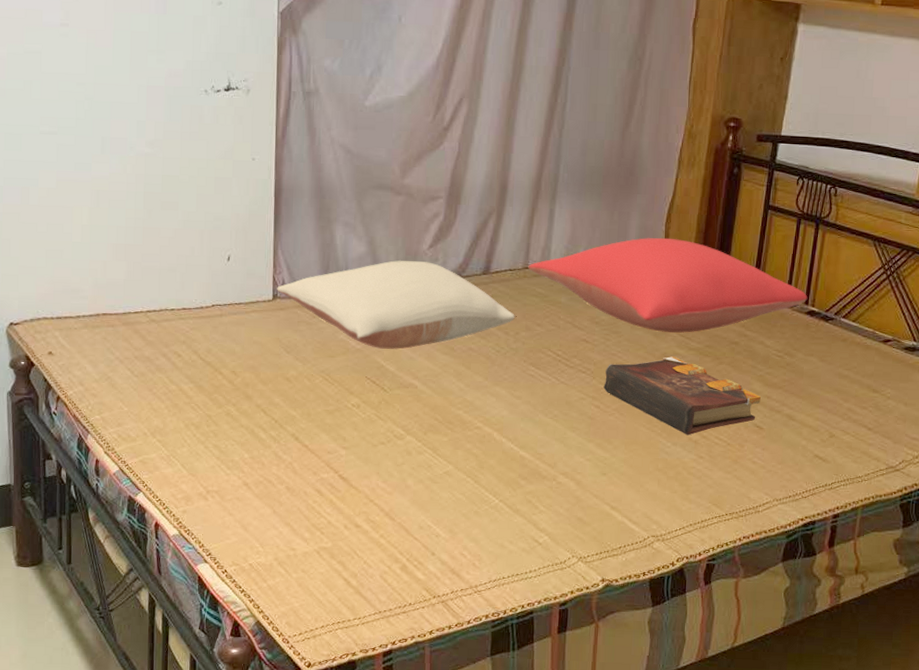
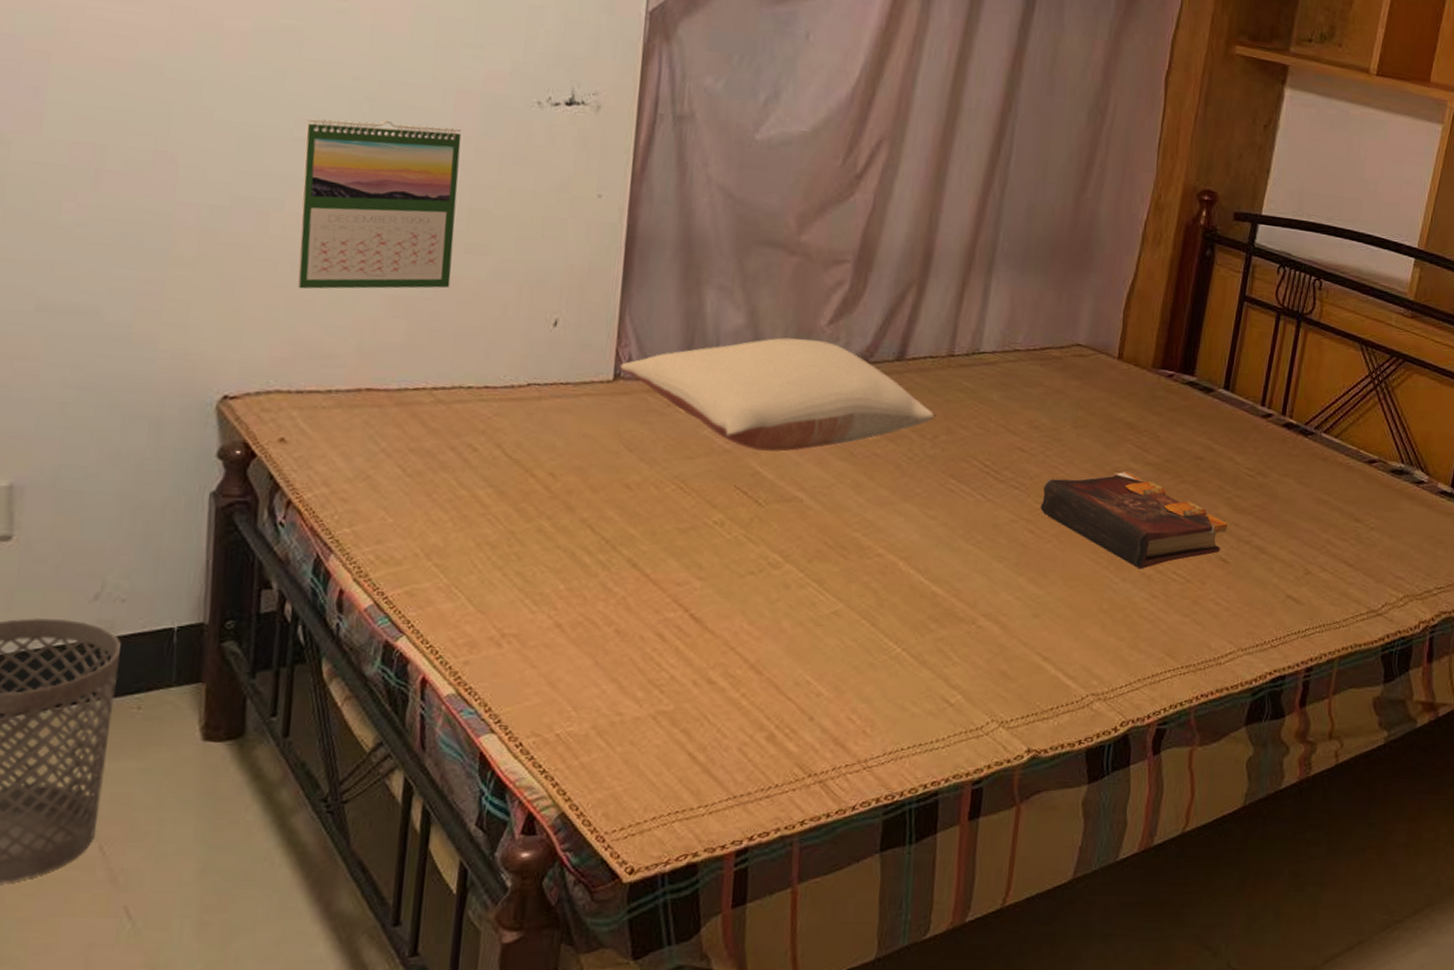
calendar: none [48,113,154,243] -> present [297,118,462,289]
pillow: present [528,237,808,333] -> none [953,326,1286,444]

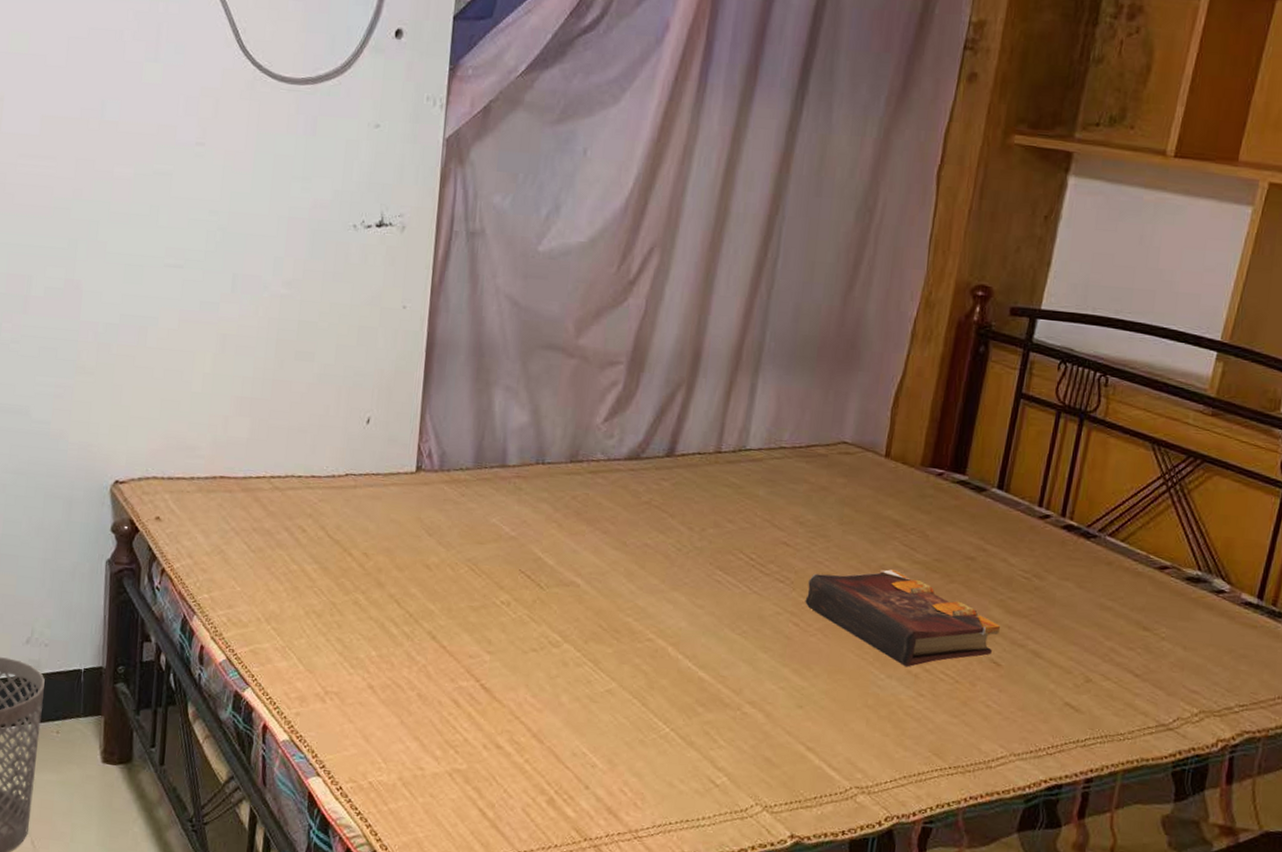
calendar: present [297,118,462,289] -> none [168,246,293,392]
pillow: present [620,337,934,452] -> none [421,434,702,540]

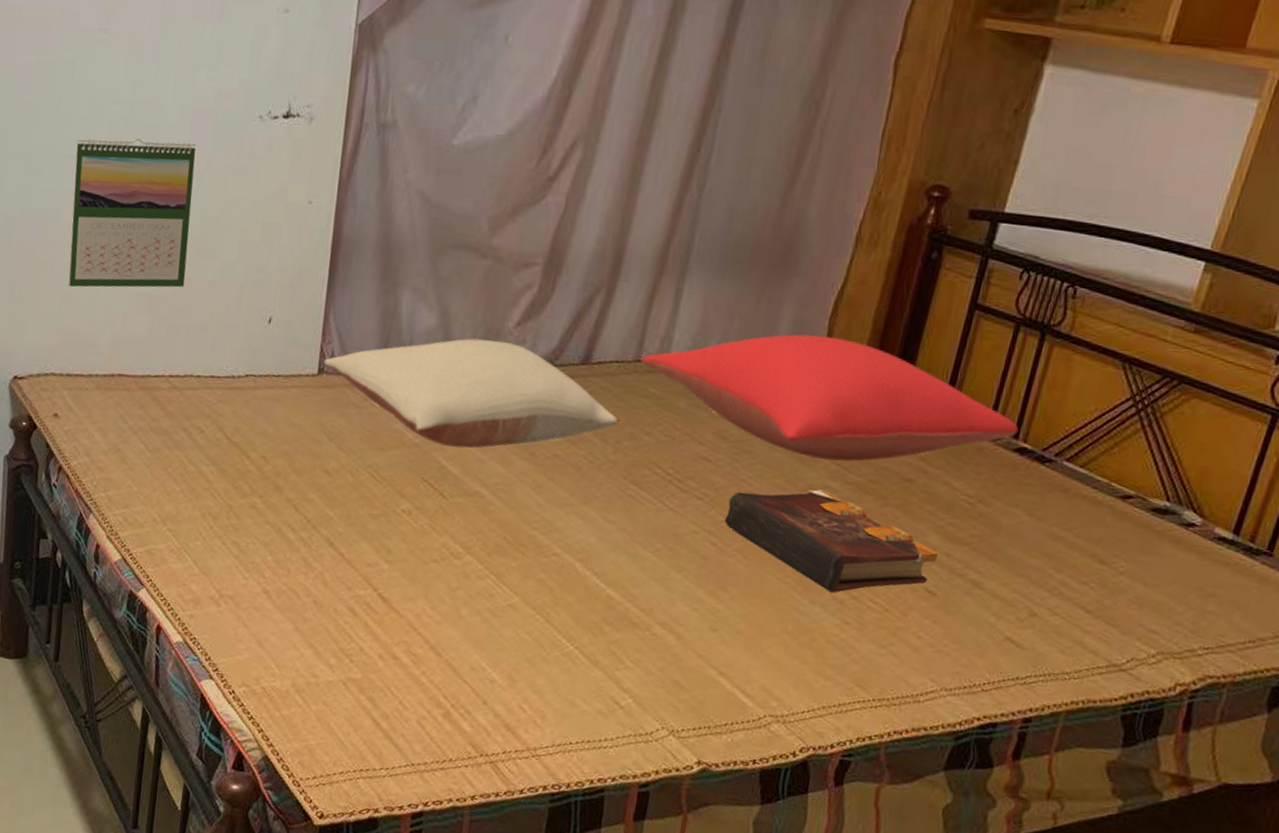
calendar: none [168,246,293,392] -> present [68,137,196,288]
pillow: none [421,434,702,540] -> present [324,338,617,449]
pillow: none [721,424,1066,542] -> present [640,334,1019,462]

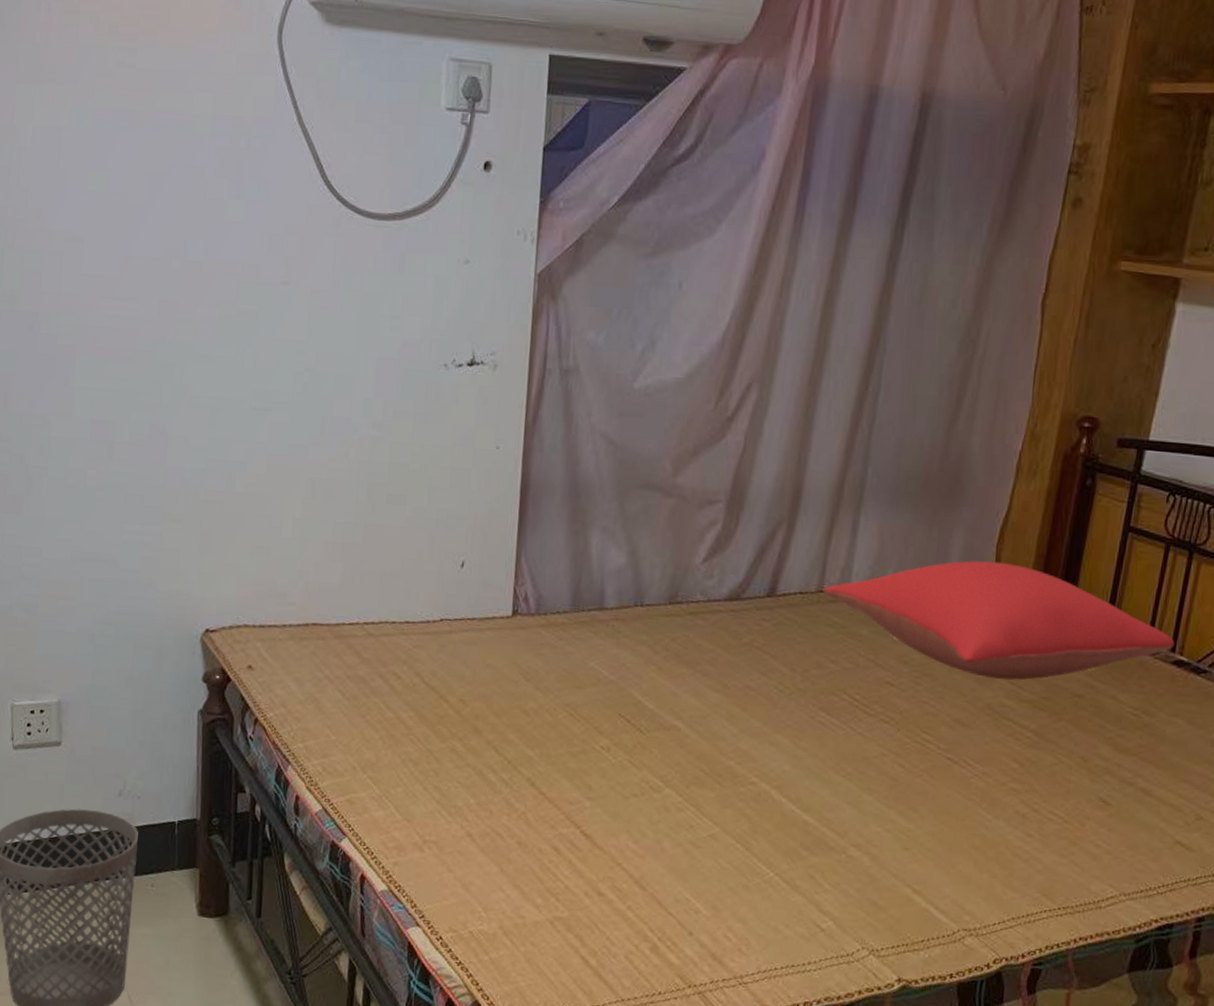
calendar: present [68,137,196,288] -> none [258,388,383,538]
pillow: present [324,338,617,449] -> none [517,575,804,683]
book: present [724,489,938,594] -> none [910,708,1109,808]

